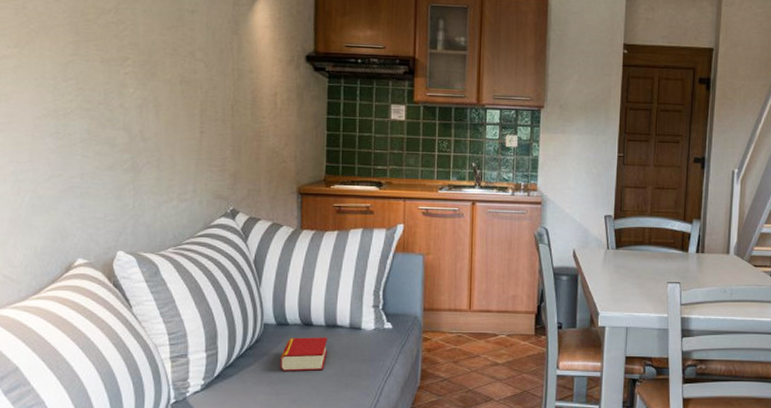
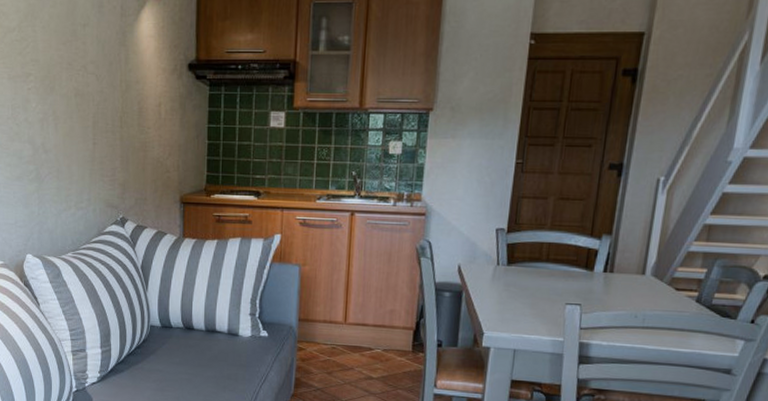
book: present [280,337,327,372] -> none [164,339,207,372]

